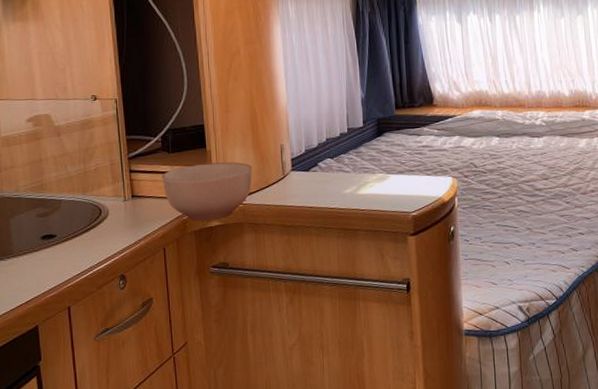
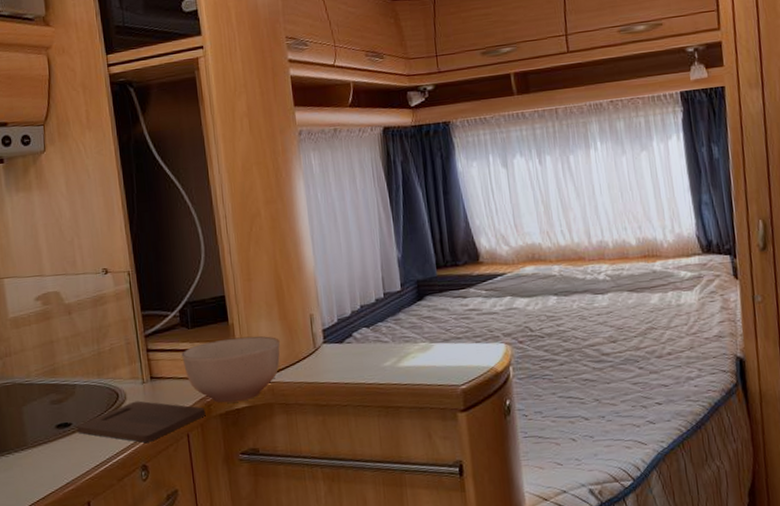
cutting board: none [61,216,181,255] -> present [77,400,206,443]

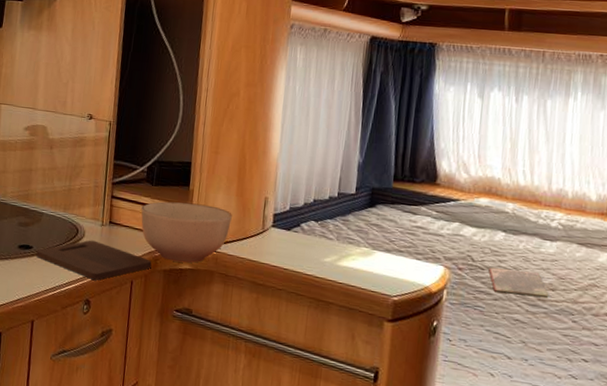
magazine: none [548,328,612,357] -> present [489,267,549,298]

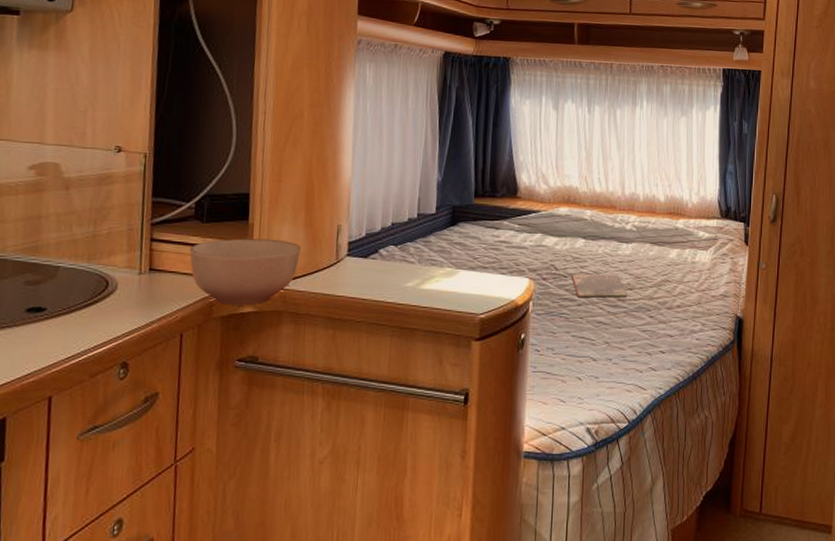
cutting board: present [36,240,152,280] -> none [51,292,206,338]

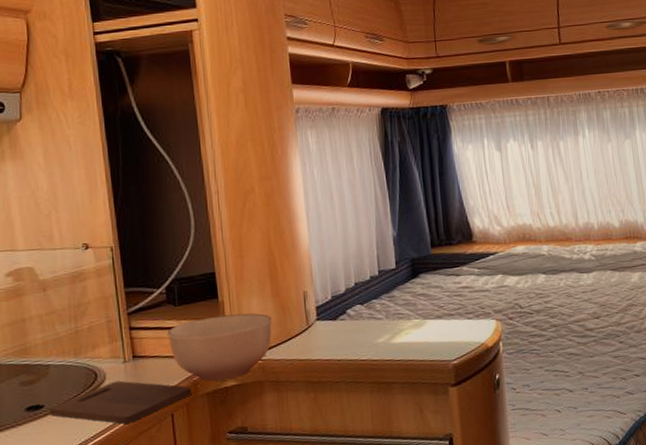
cutting board: none [51,292,206,338] -> present [49,380,192,424]
magazine: present [571,273,628,298] -> none [537,304,595,332]

